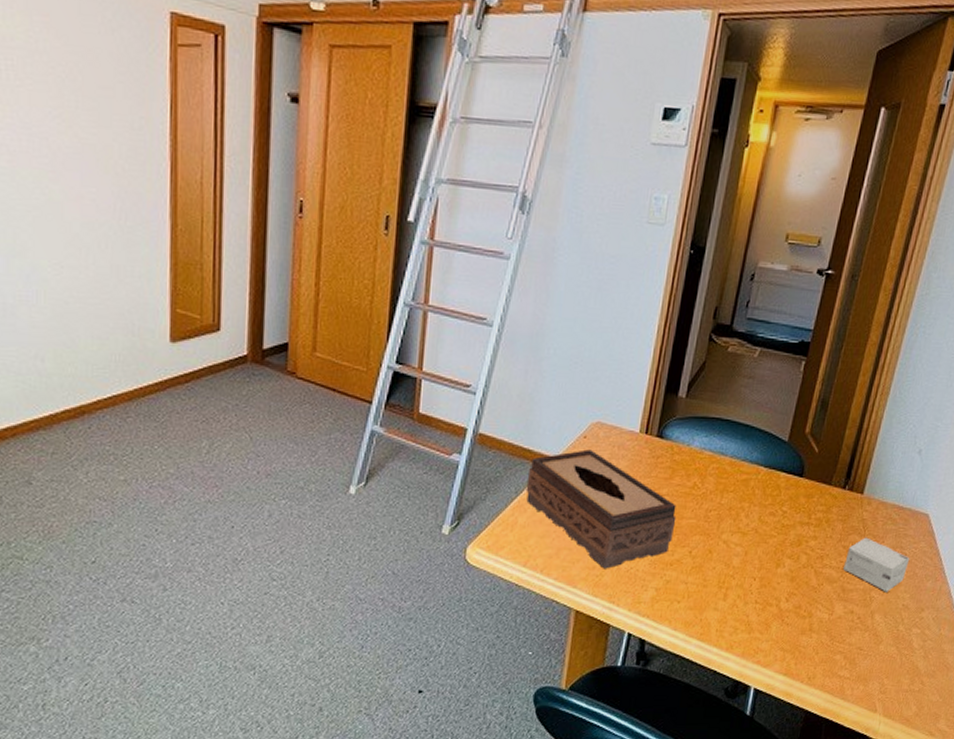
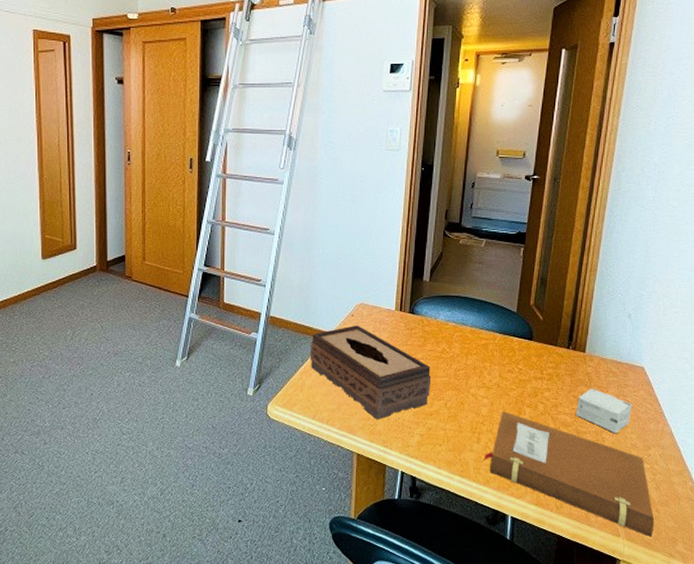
notebook: none [729,562,918,714] -> present [483,411,655,538]

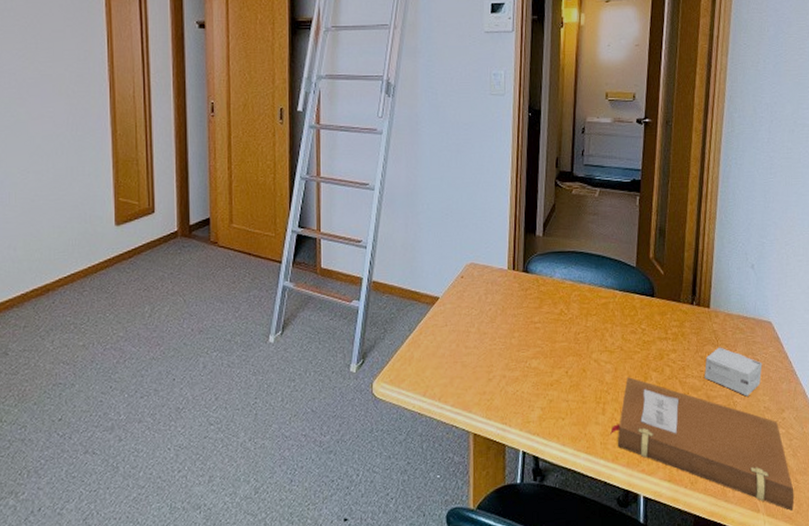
tissue box: present [310,325,432,420] -> none [417,287,550,394]

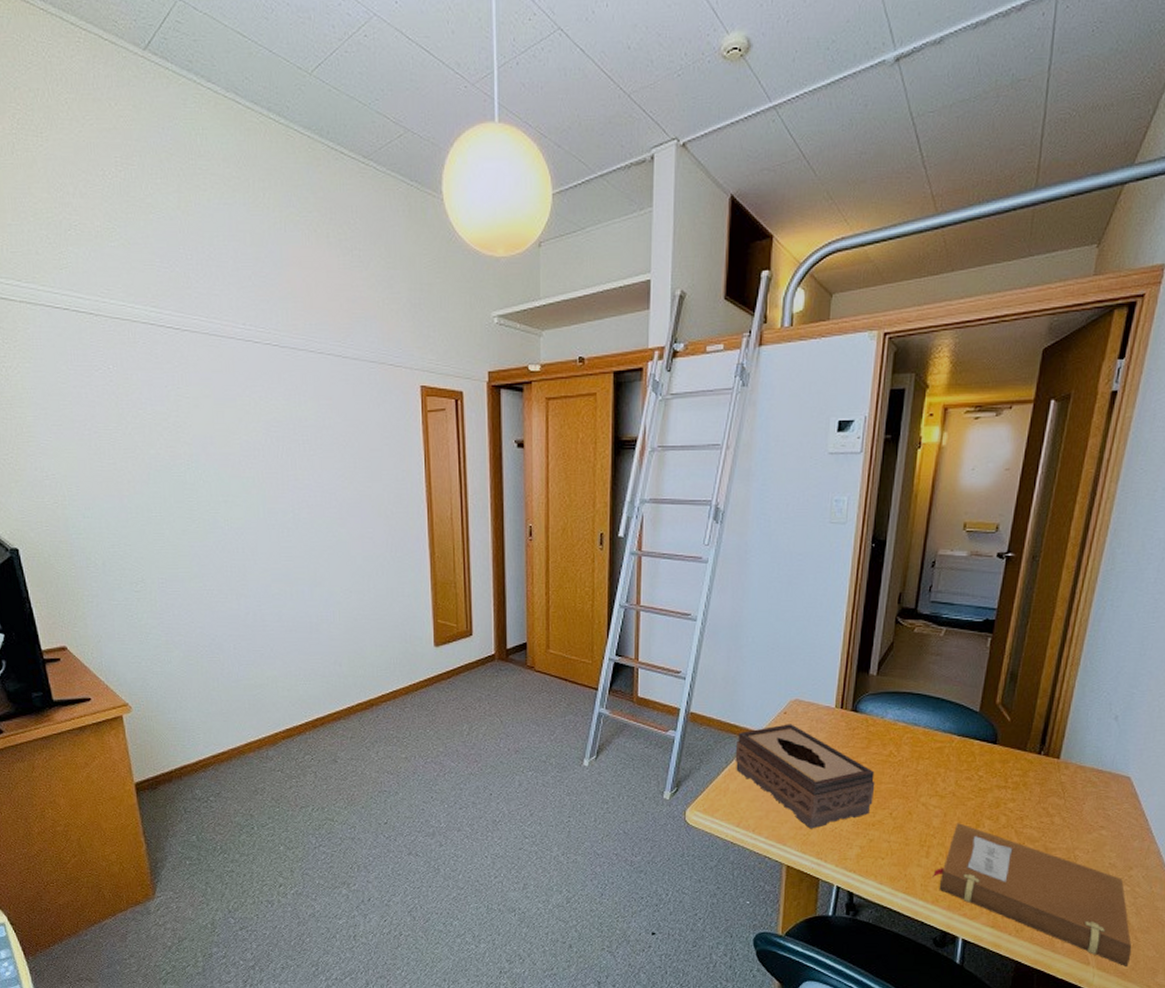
tissue box: none [417,287,550,394] -> present [735,724,875,829]
small box: present [704,347,763,397] -> none [1045,799,1114,851]

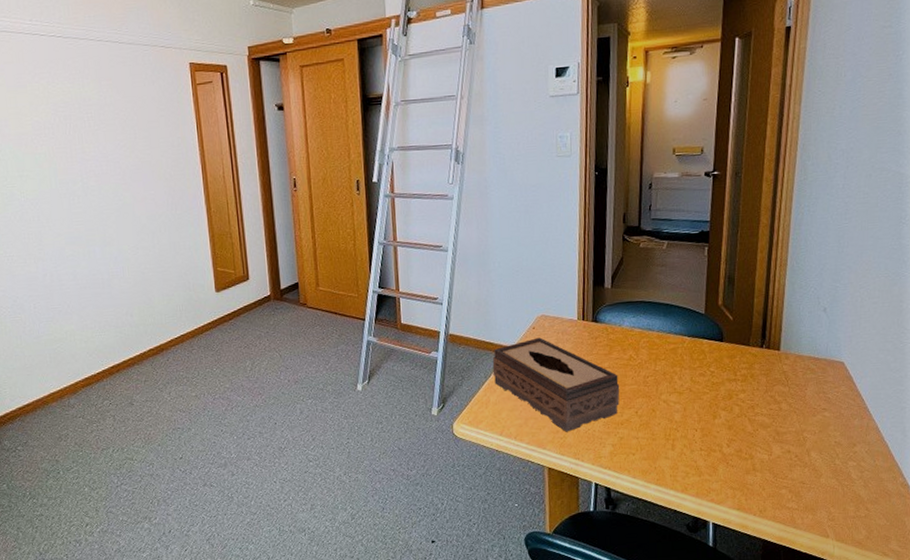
notebook: present [933,823,1132,968] -> none [680,416,865,537]

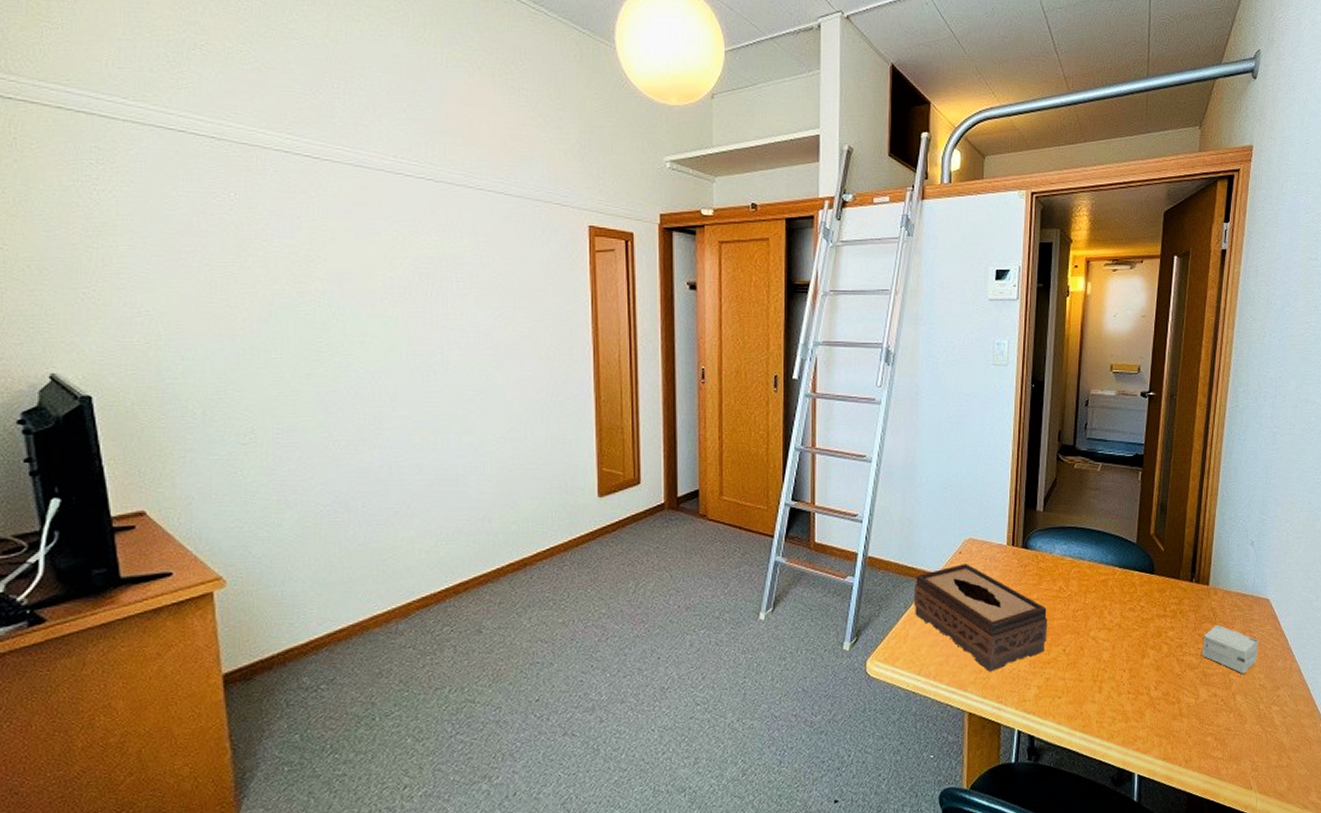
small box: none [774,386,834,432] -> present [1202,624,1259,674]

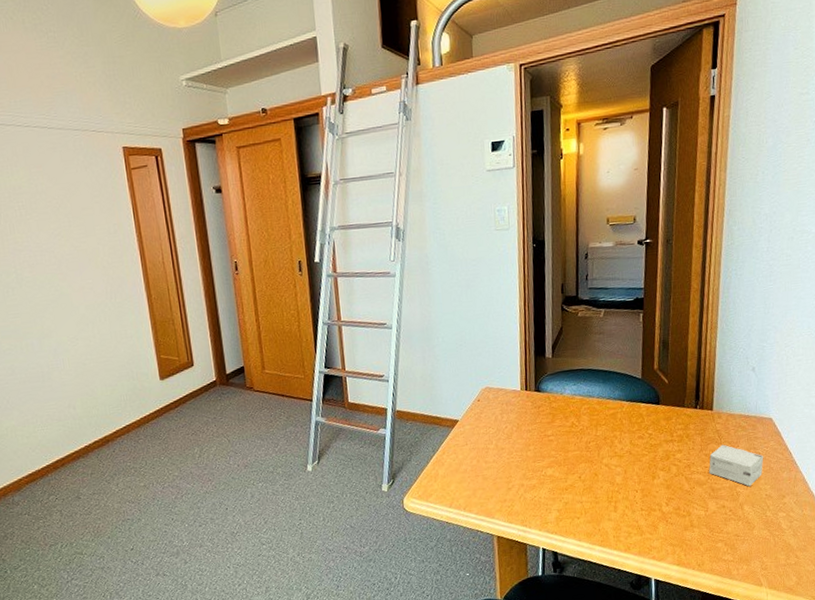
tissue box: present [913,563,1048,672] -> none [439,409,564,501]

